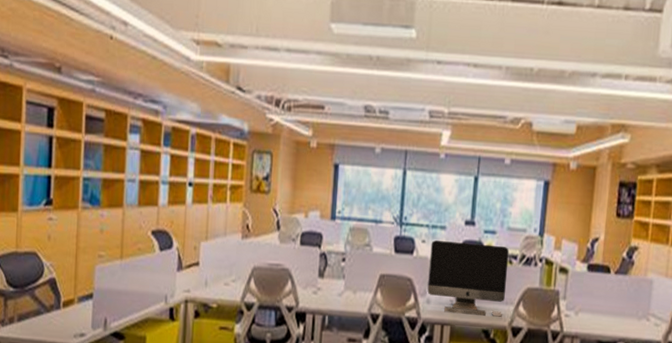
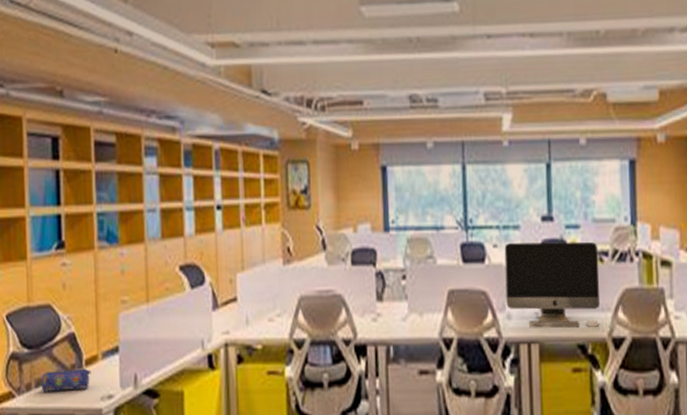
pencil case: none [22,308,67,326] -> present [41,367,91,392]

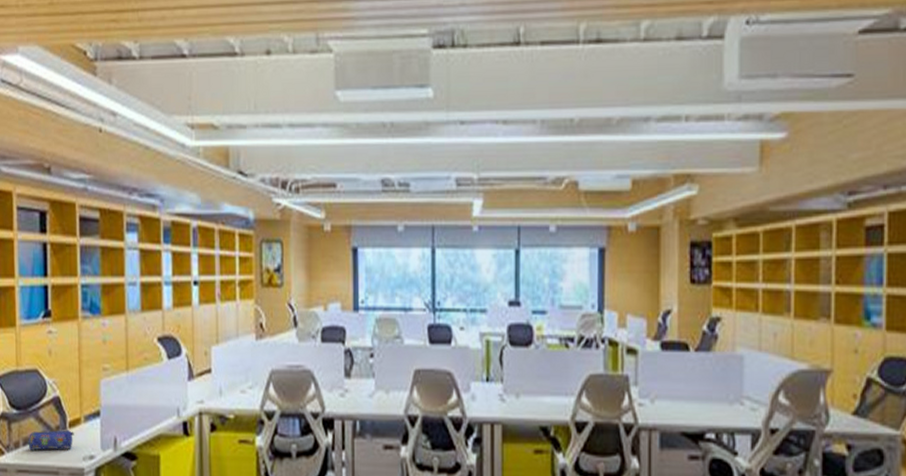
computer monitor: present [504,241,601,329] -> none [471,326,565,412]

